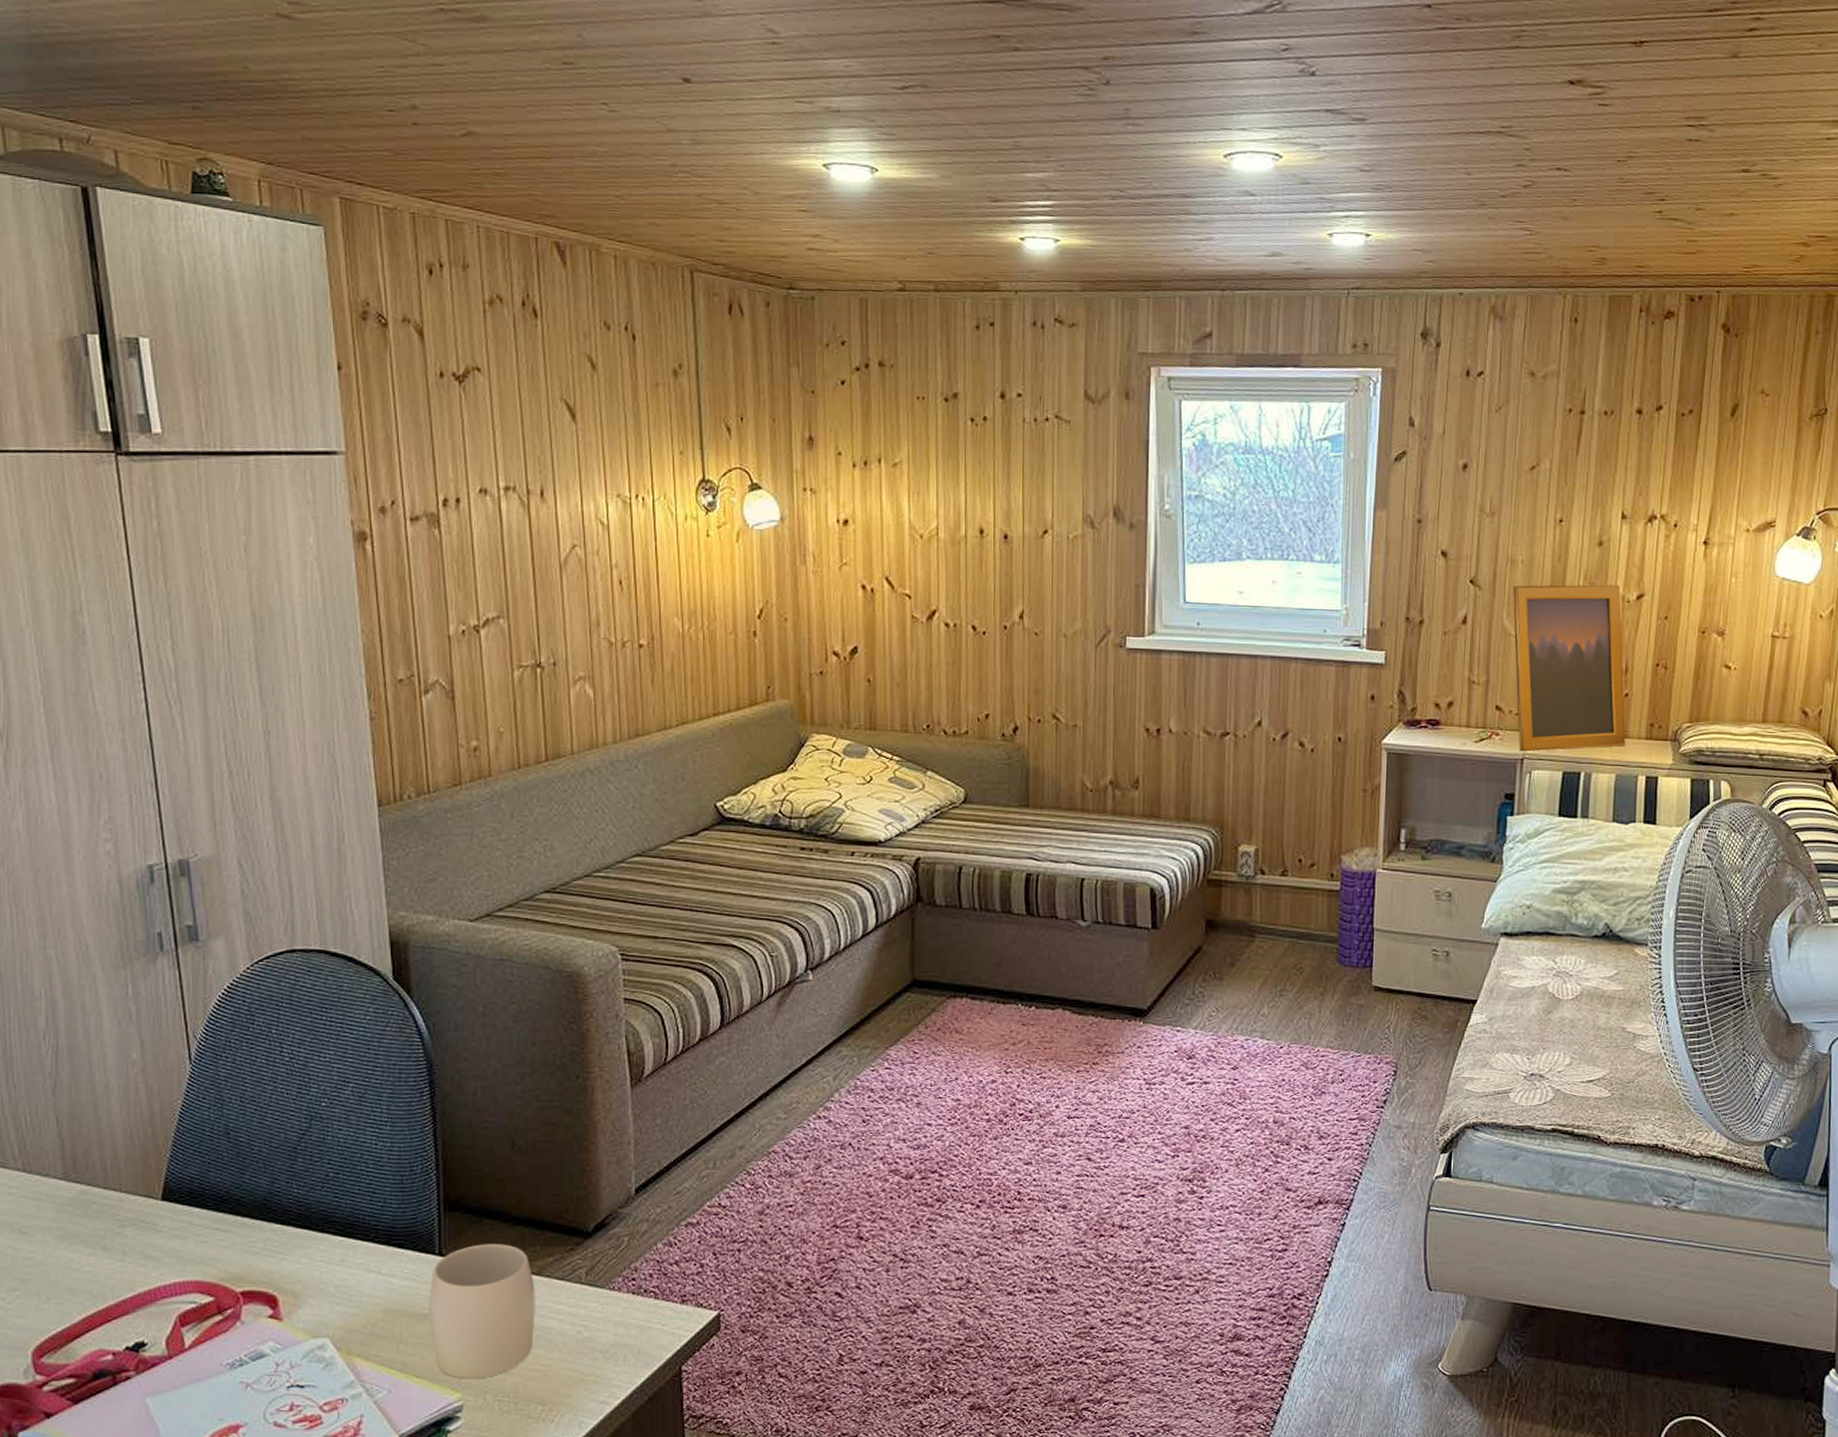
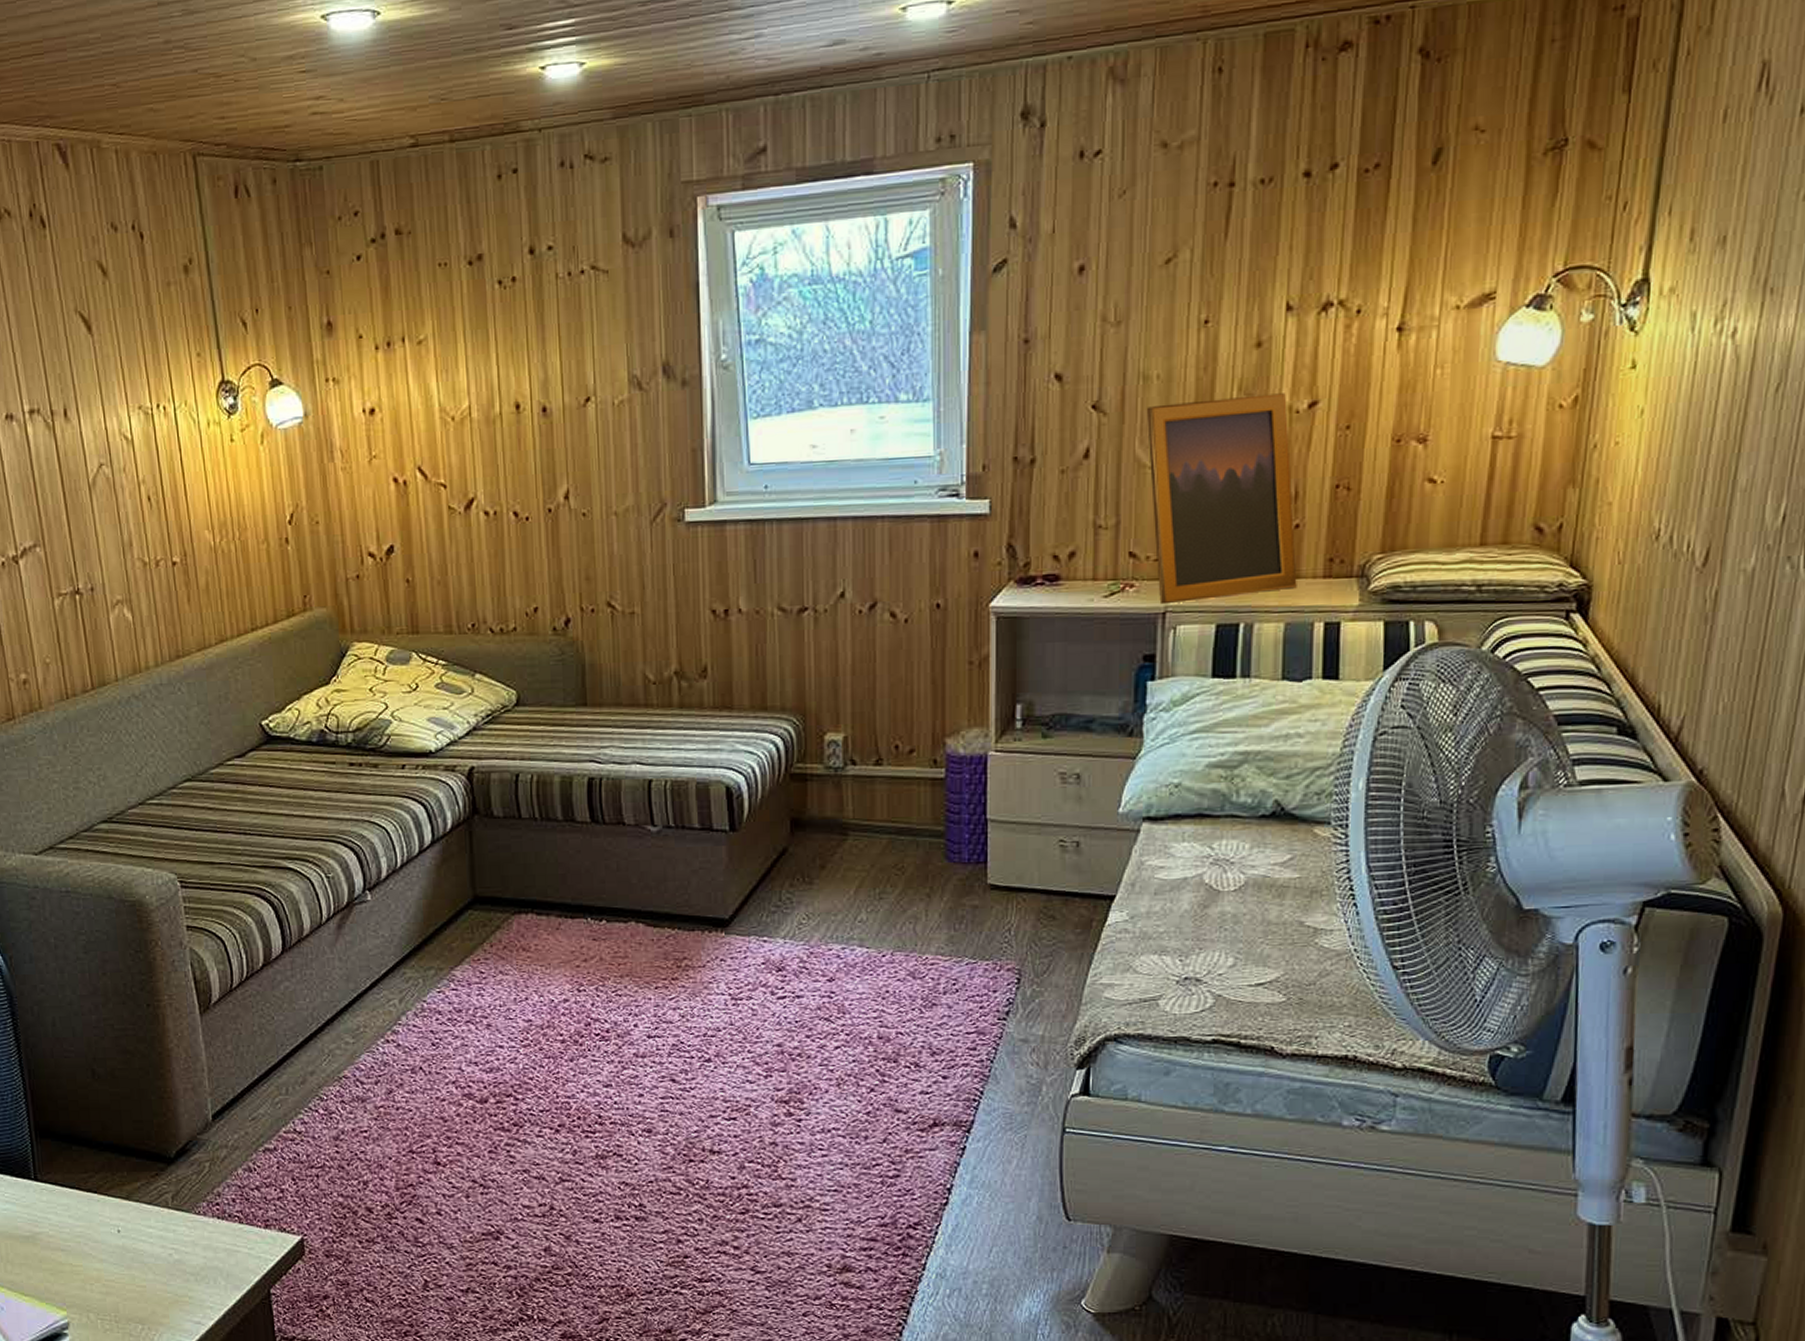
mug: present [429,1244,535,1379] -> none [29,1169,128,1298]

